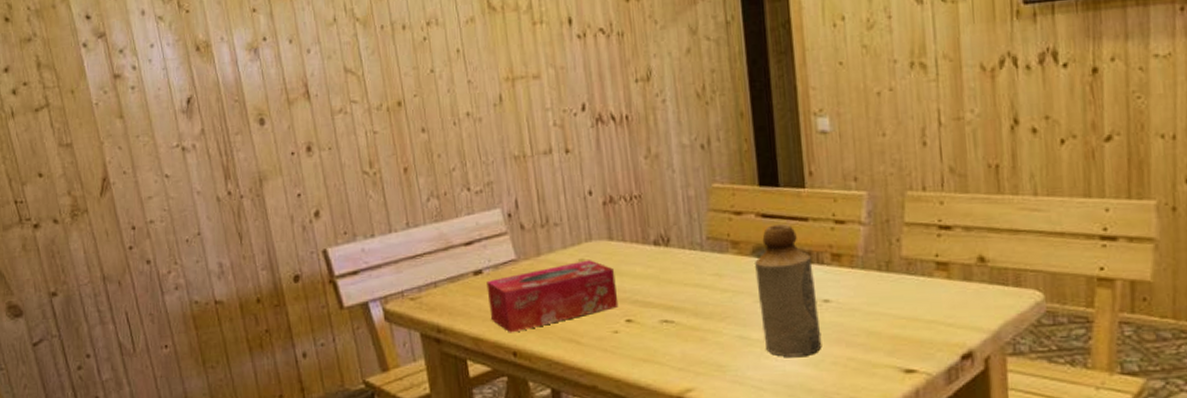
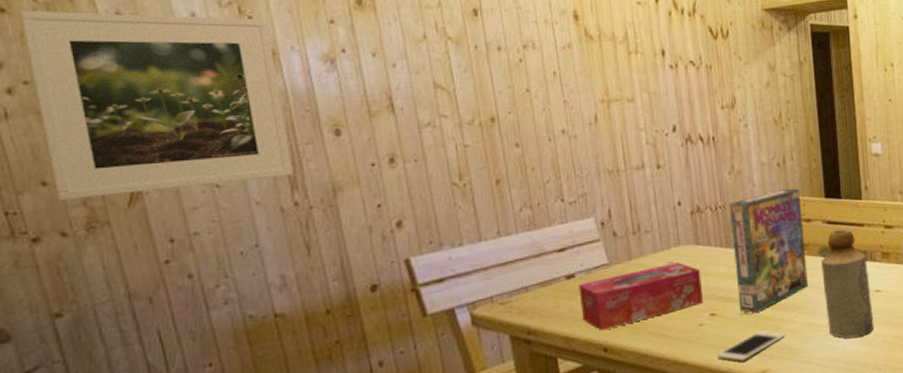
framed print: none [17,12,226,191] -> present [18,10,293,201]
cell phone: none [635,342,712,377] -> present [717,331,785,362]
game box: none [645,175,739,321] -> present [729,188,808,313]

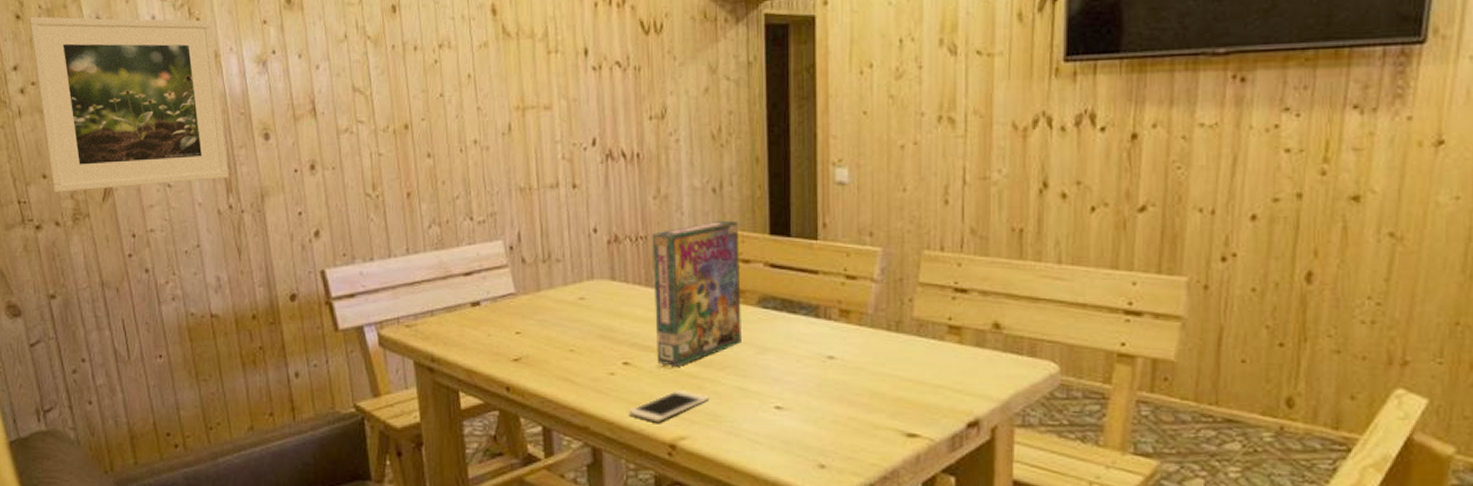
tissue box: present [579,262,704,331] -> none [484,299,617,368]
bottle: present [821,229,874,338] -> none [760,276,823,412]

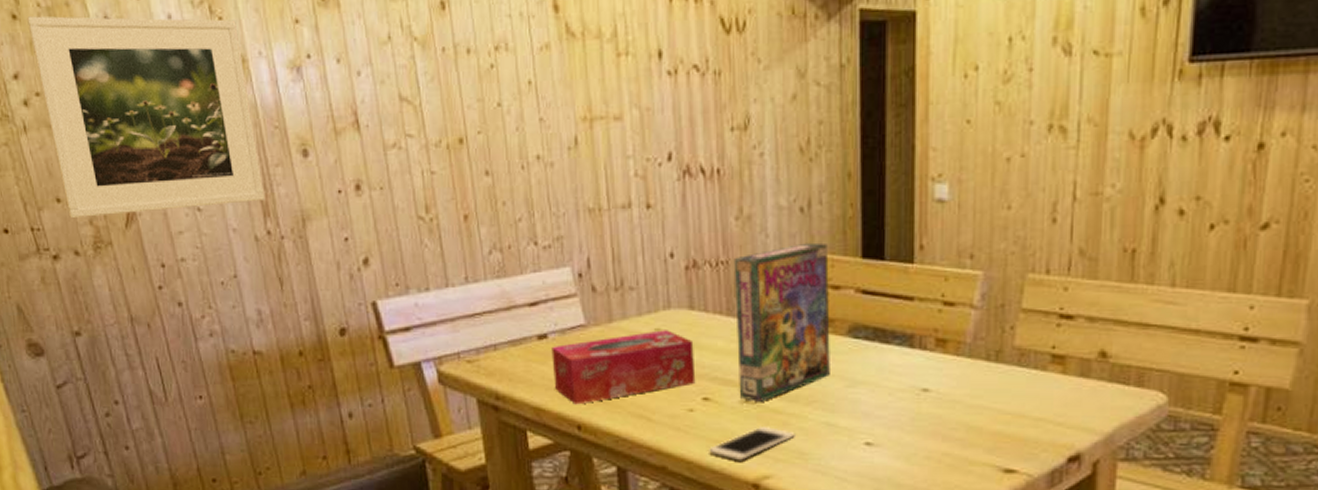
tissue box: none [484,299,617,368] -> present [551,330,696,405]

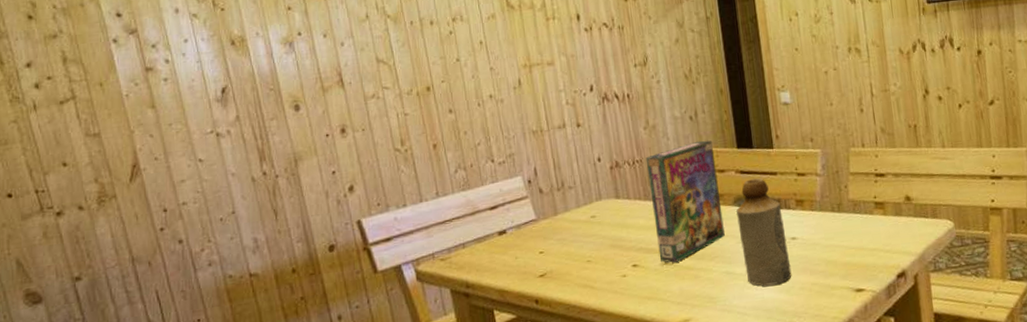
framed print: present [26,16,265,219] -> none [42,10,261,179]
tissue box: present [551,330,696,405] -> none [510,216,626,284]
cell phone: present [709,425,795,461] -> none [641,281,705,311]
bottle: none [850,303,916,448] -> present [736,178,792,286]

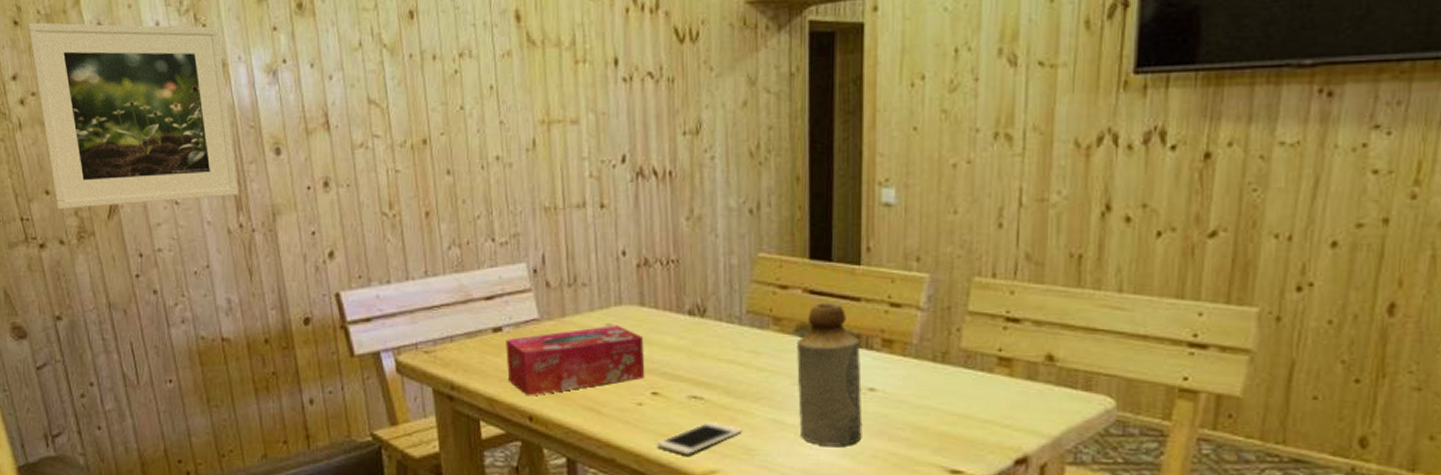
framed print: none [42,10,261,179] -> present [26,22,239,210]
tissue box: none [510,216,626,284] -> present [506,325,645,396]
cell phone: none [641,281,705,311] -> present [657,421,742,456]
game box: present [645,140,725,263] -> none [684,243,778,397]

